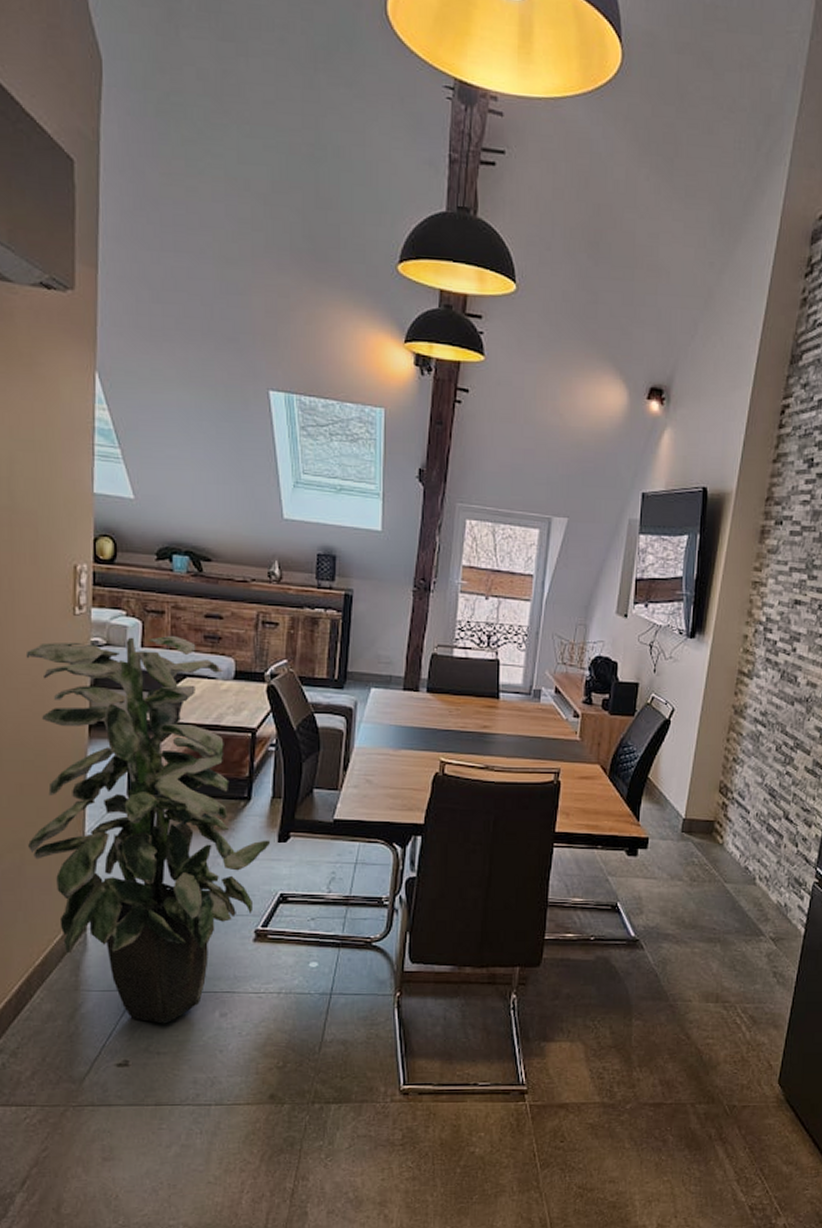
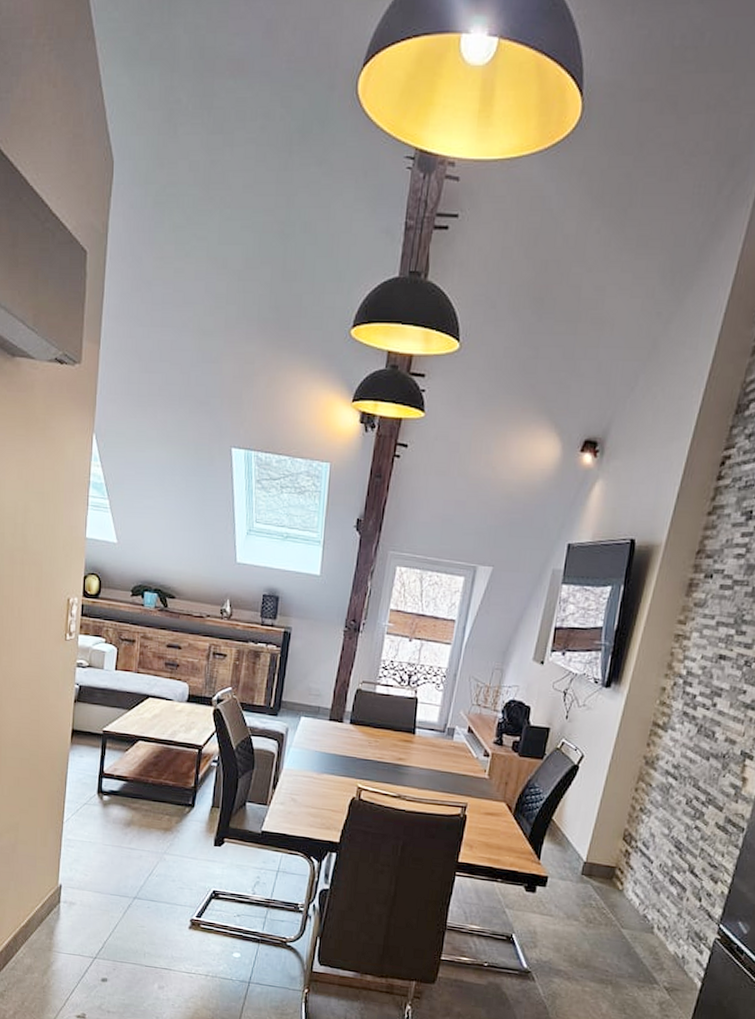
indoor plant: present [25,636,271,1024] -> none [21,661,208,988]

